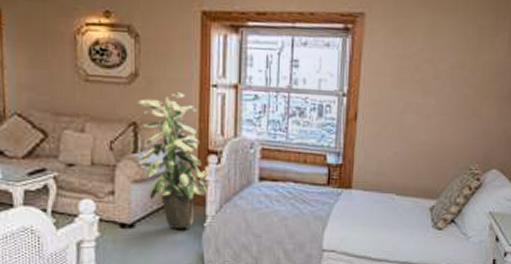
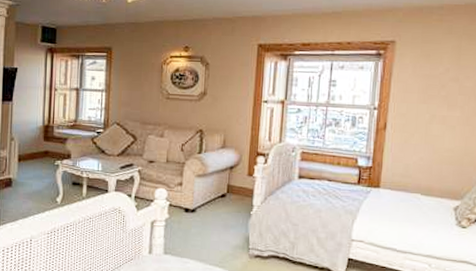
indoor plant: present [137,92,209,229] -> none [202,107,257,215]

